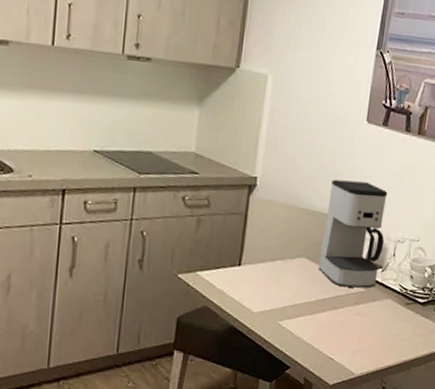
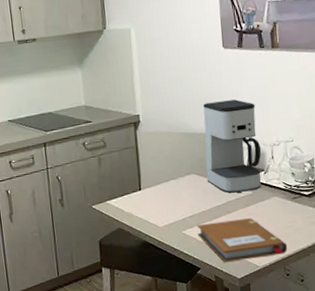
notebook: none [294,316,390,365] -> present [196,218,288,262]

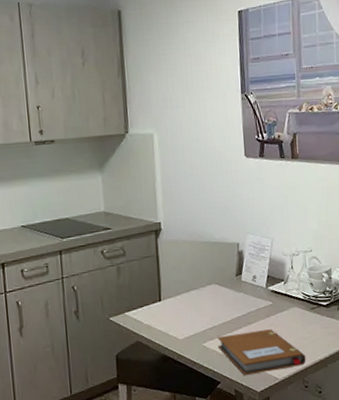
coffee maker: present [203,99,262,193] -> none [225,209,282,304]

